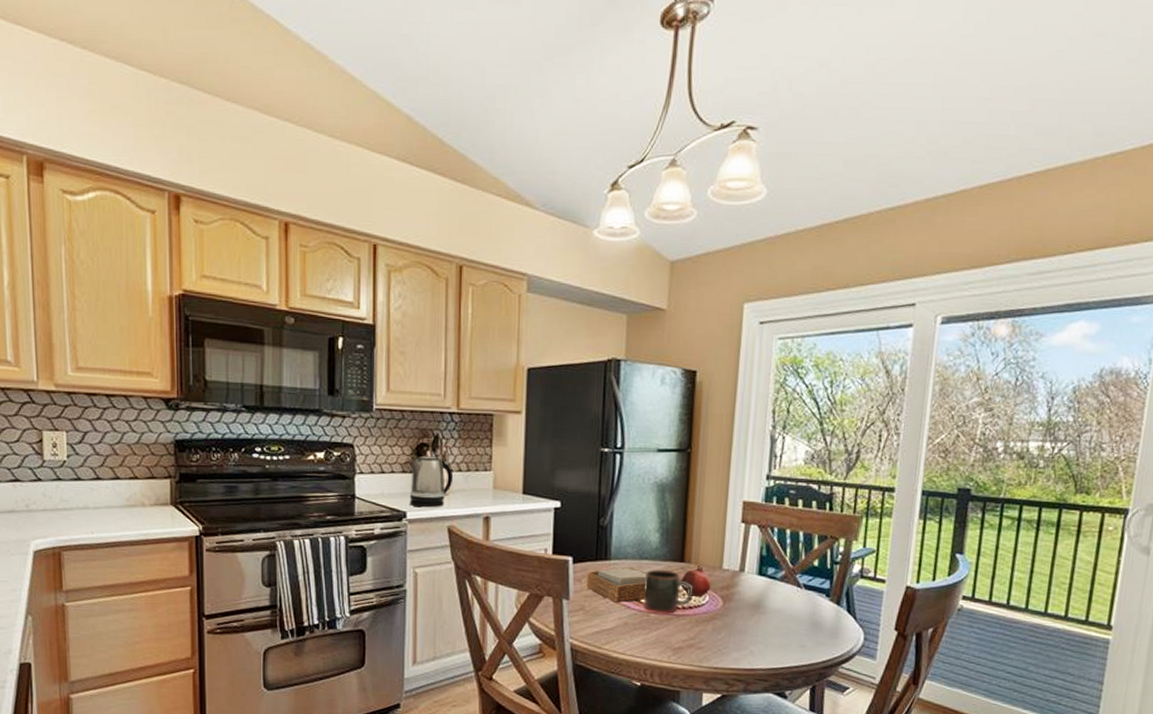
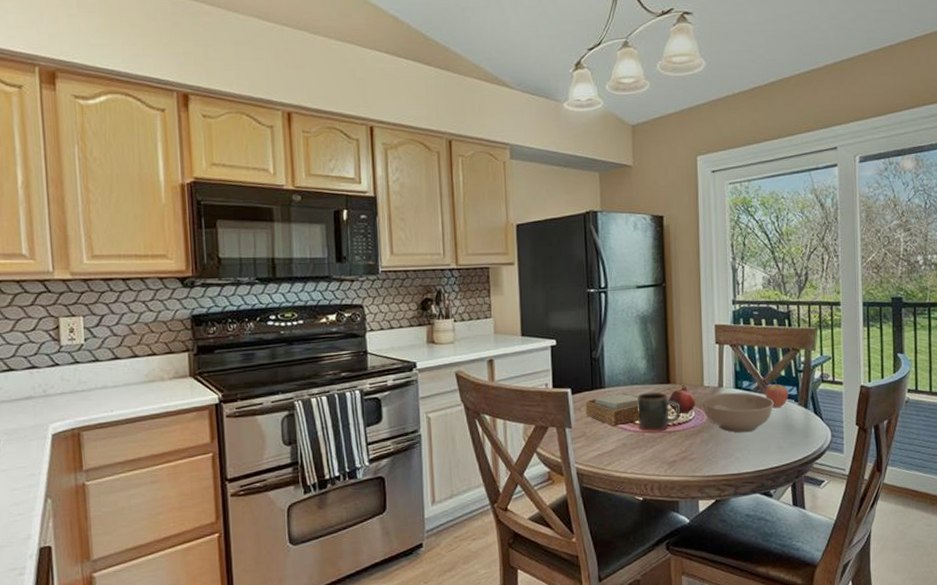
kettle: present [410,455,454,508] -> none [417,309,458,357]
bowl: none [717,578,801,625] -> present [701,392,774,433]
fruit: none [792,570,820,602] -> present [764,380,788,408]

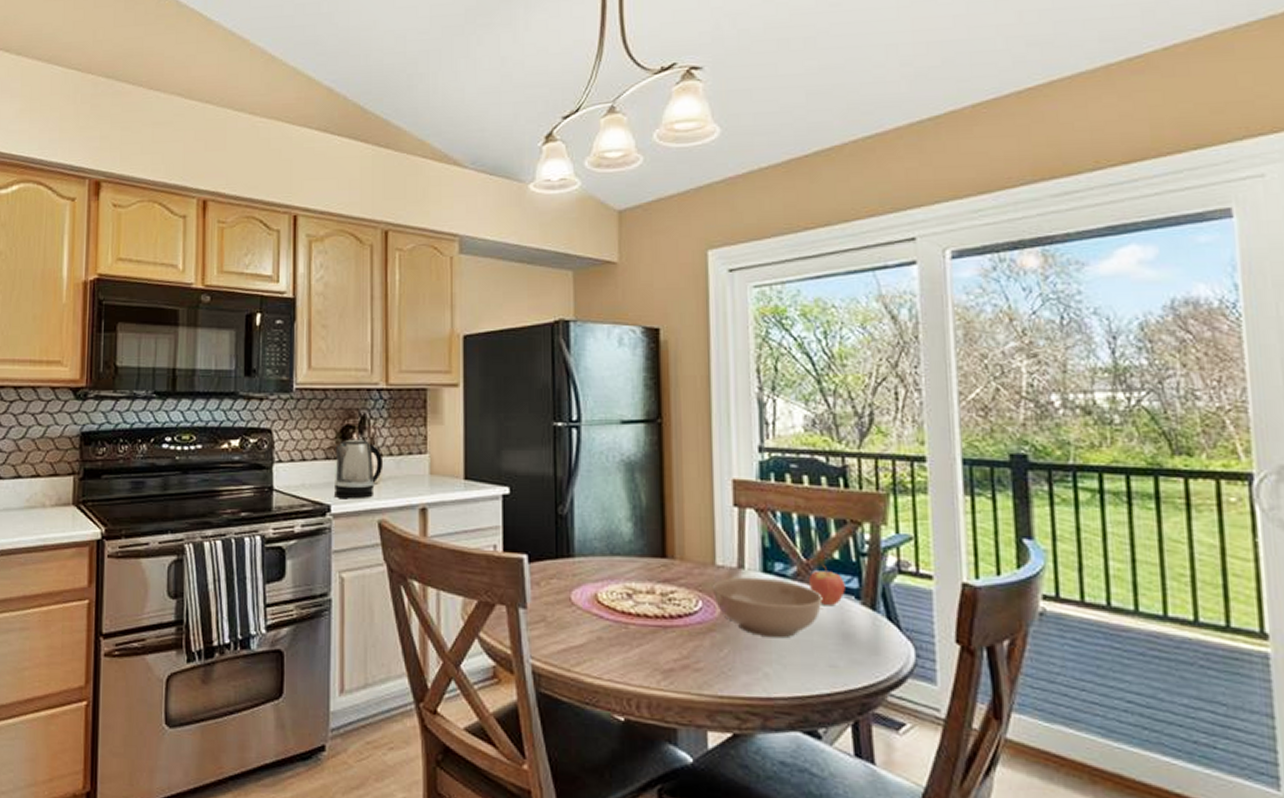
kettle: none [417,309,458,357] -> present [335,439,384,500]
napkin holder: present [585,393,639,426] -> none [546,566,621,612]
mug: present [636,392,681,432] -> none [618,567,682,625]
fruit: present [669,384,695,413] -> none [664,560,703,602]

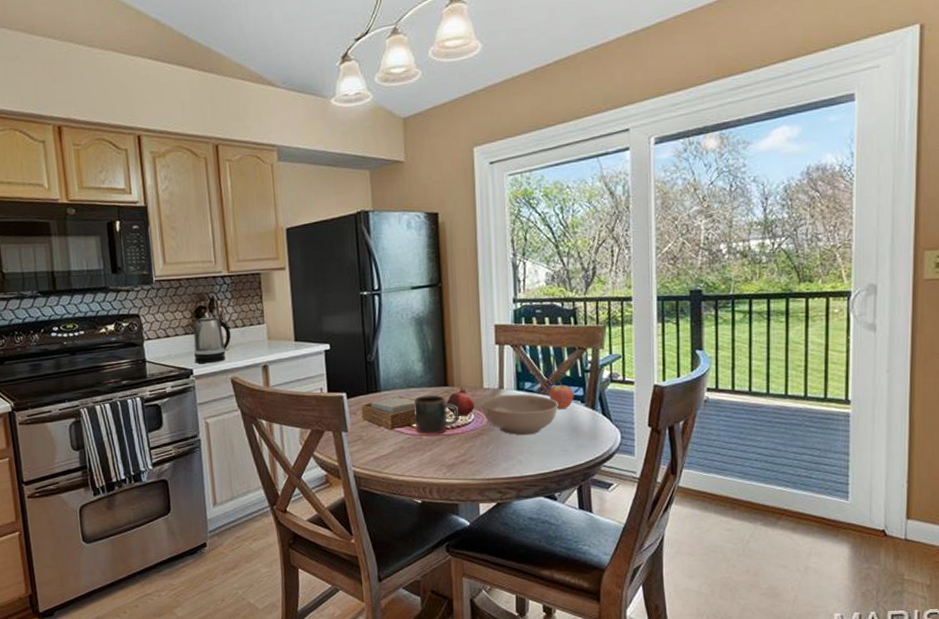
napkin holder: none [546,566,621,612] -> present [361,396,416,430]
mug: none [618,567,682,625] -> present [413,394,460,435]
fruit: none [664,560,703,602] -> present [447,387,475,416]

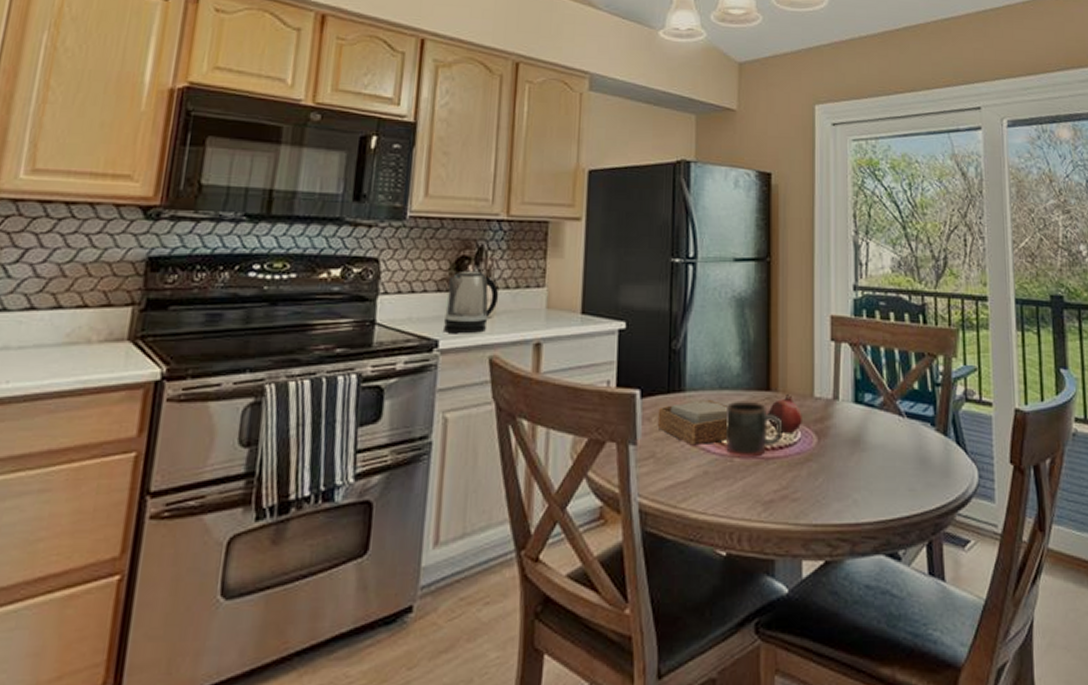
bowl: present [480,394,558,435] -> none [810,408,904,466]
fruit: present [548,380,574,410] -> none [892,394,923,434]

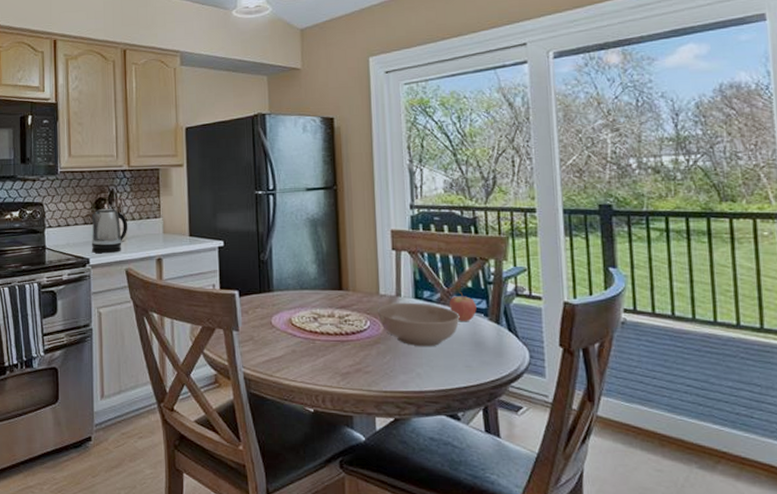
napkin holder: present [657,400,728,446] -> none [253,298,309,332]
mug: present [725,401,783,457] -> none [306,298,355,340]
fruit: present [768,393,802,433] -> none [341,292,371,322]
bowl: none [810,408,904,466] -> present [377,302,460,347]
fruit: none [892,394,923,434] -> present [449,291,477,322]

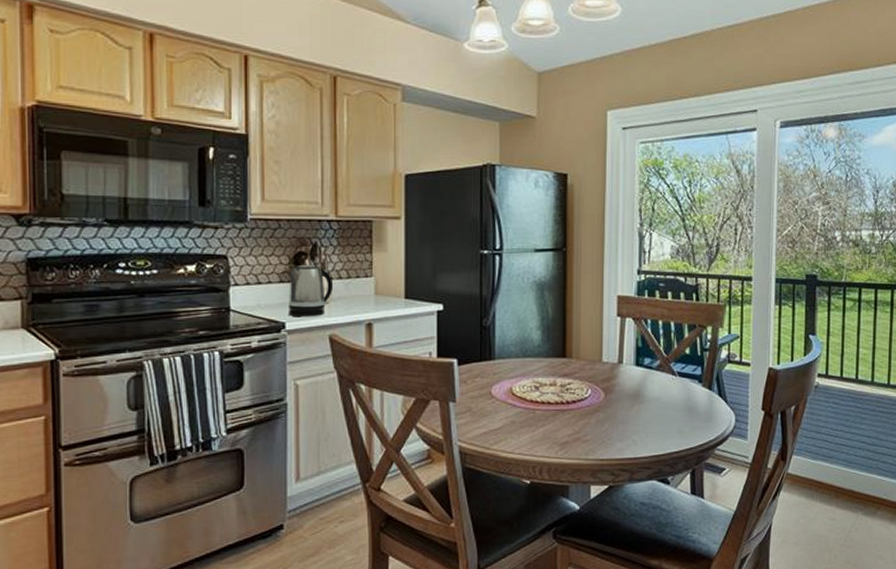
bowl: present [377,302,460,347] -> none [598,370,676,414]
fruit: present [449,291,477,322] -> none [667,358,692,389]

